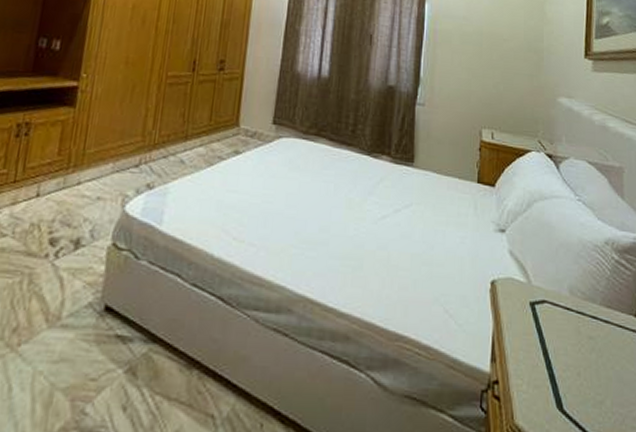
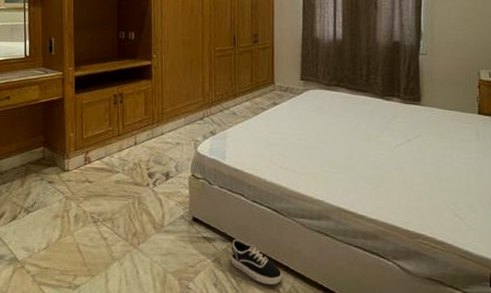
shoe: none [150,337,220,407] -> present [230,238,282,285]

